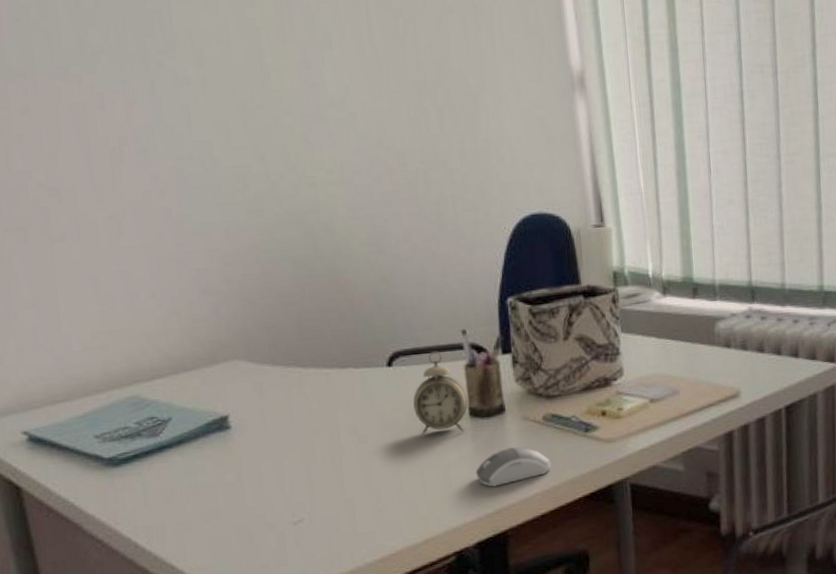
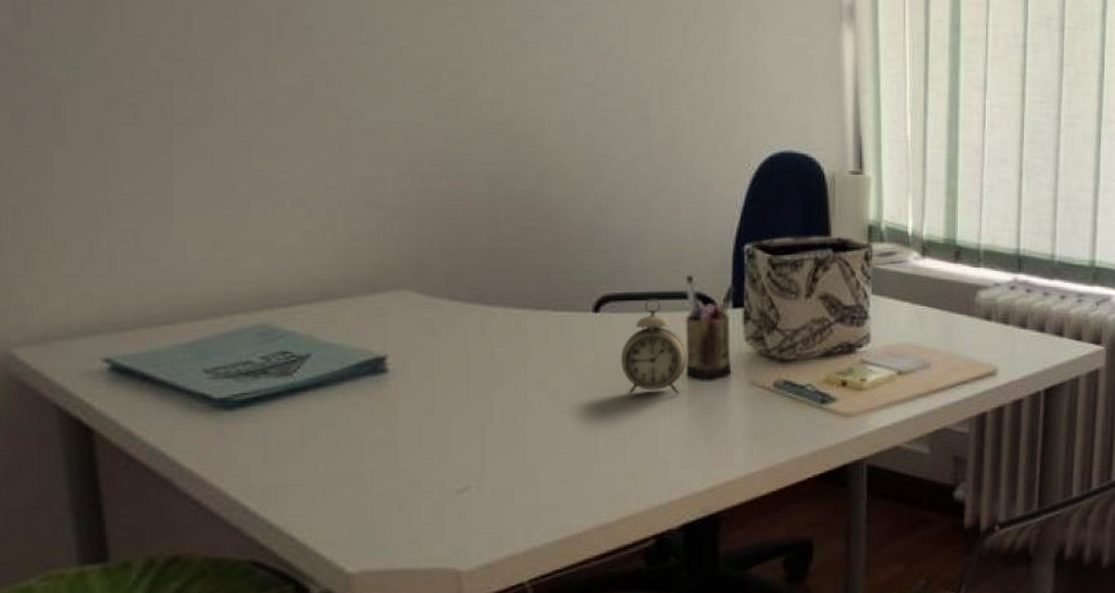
computer mouse: present [475,446,551,487] -> none [688,415,778,460]

